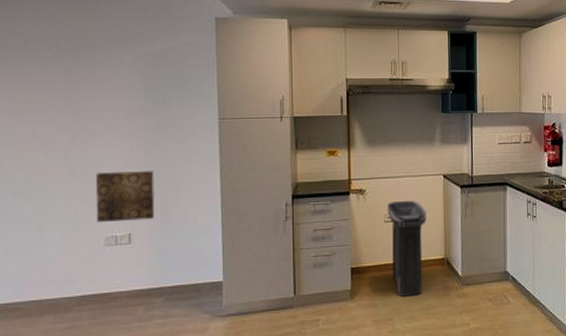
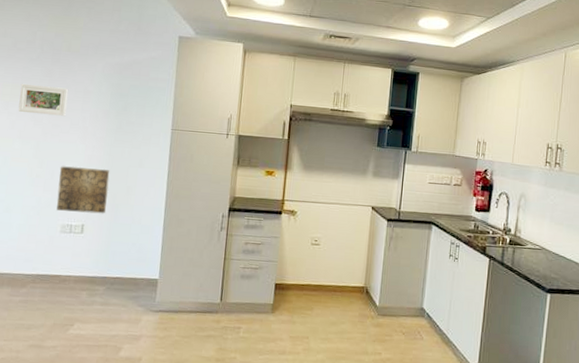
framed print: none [37,86,96,119] -> present [18,83,69,116]
trash can: present [387,200,426,298] -> none [312,226,352,319]

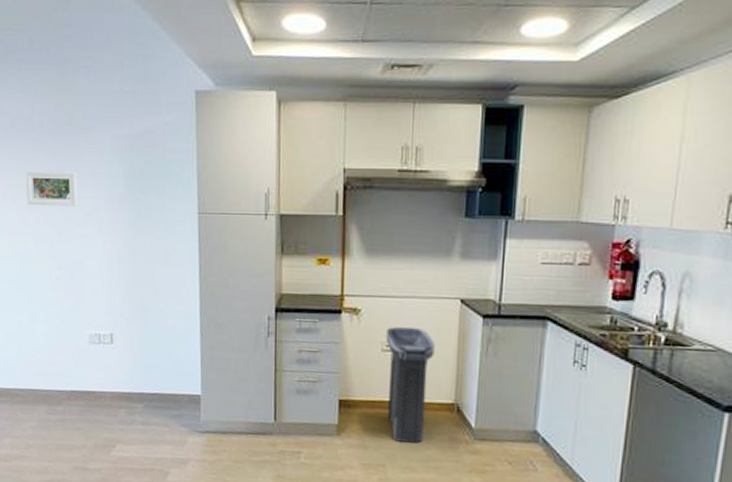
wall art: present [56,166,110,214] -> none [79,266,135,321]
trash can: none [312,226,352,319] -> present [385,326,435,444]

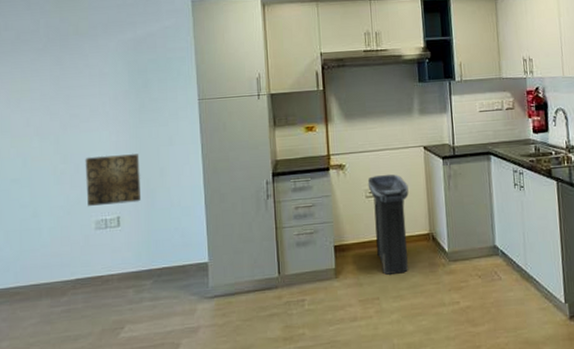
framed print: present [25,170,79,207] -> none [30,74,84,108]
wall art: none [79,266,135,321] -> present [85,153,142,206]

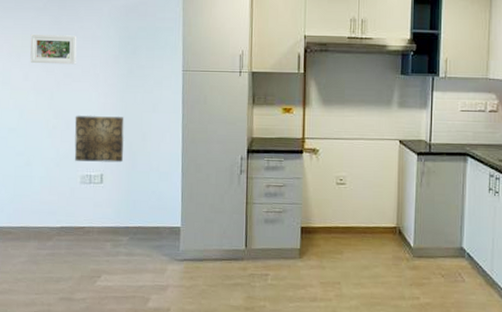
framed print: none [30,74,84,108] -> present [30,34,77,65]
trash can: present [367,174,409,276] -> none [339,163,380,263]

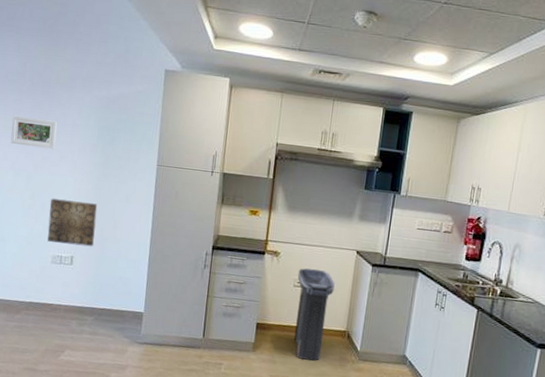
trash can: none [339,163,380,263] -> present [293,268,335,361]

